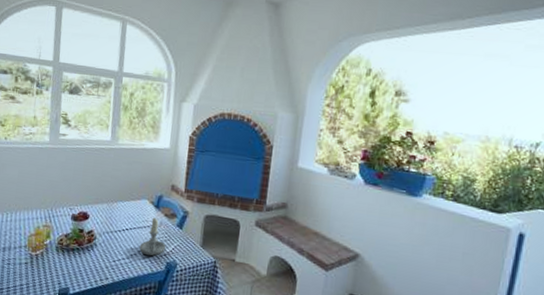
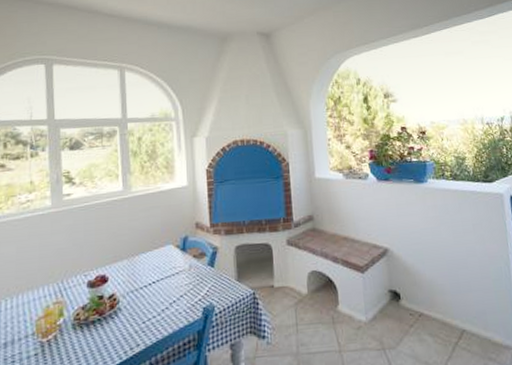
candle: present [139,217,166,256] -> none [171,262,200,305]

